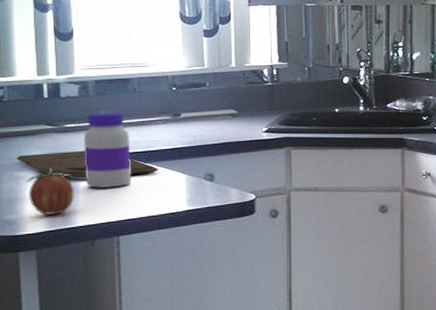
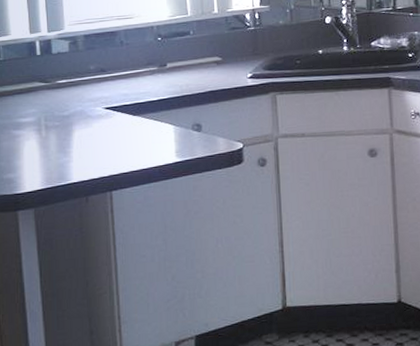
cutting board: present [16,150,159,179] -> none [13,105,147,135]
fruit: present [25,167,74,215] -> none [22,124,68,172]
jar: present [84,113,132,188] -> none [75,66,122,143]

